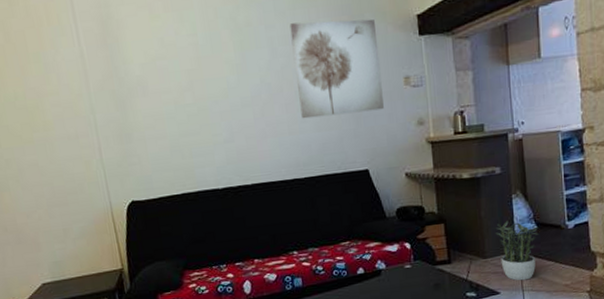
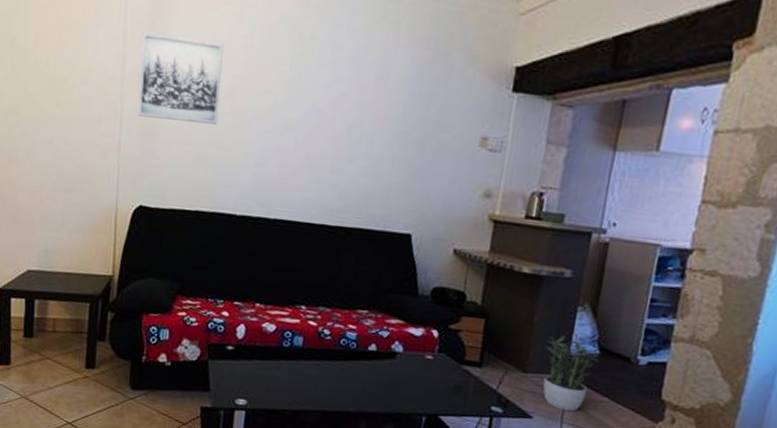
wall art: none [97,45,184,124] -> present [138,33,224,126]
wall art: present [289,19,384,119] -> none [348,46,463,169]

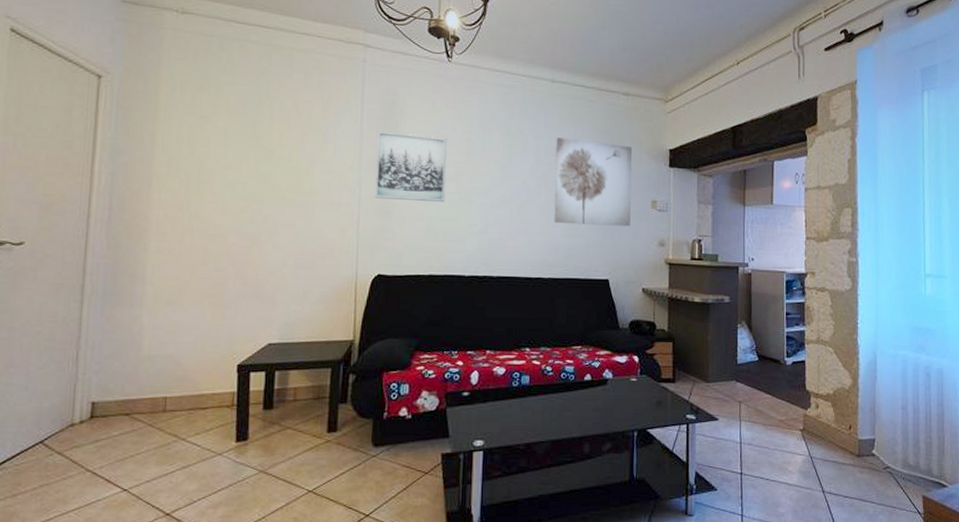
wall art: none [348,46,463,169] -> present [554,138,632,227]
potted plant: present [542,335,602,412] -> none [717,349,760,410]

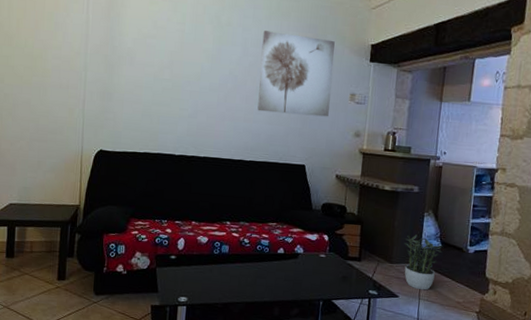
wall art: present [375,131,447,203] -> none [98,20,163,88]
potted plant: none [717,349,760,410] -> present [402,234,443,290]

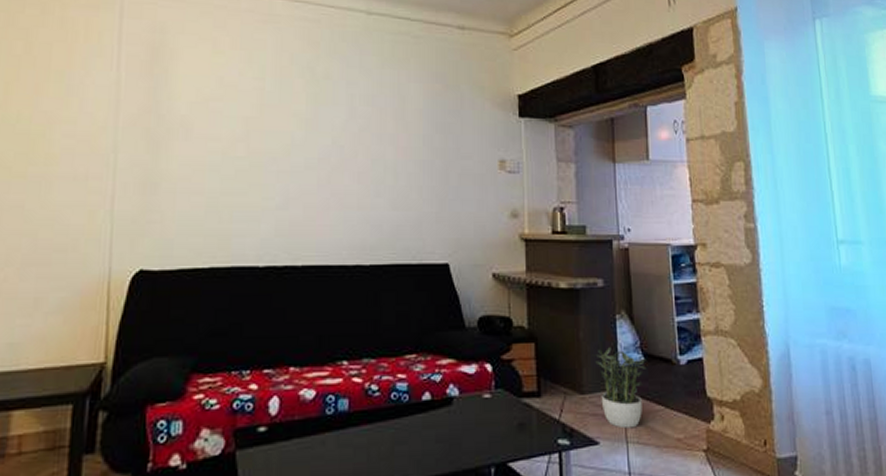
wall art: present [257,31,335,117] -> none [374,83,473,194]

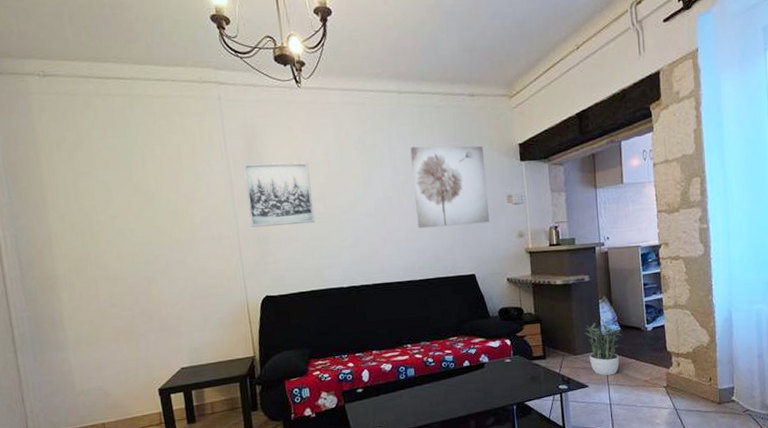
wall art: none [136,79,233,171] -> present [243,162,316,227]
wall art: none [374,83,473,194] -> present [410,145,489,229]

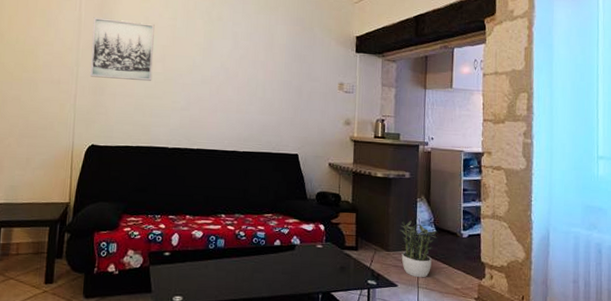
wall art: present [410,145,489,229] -> none [249,25,322,106]

